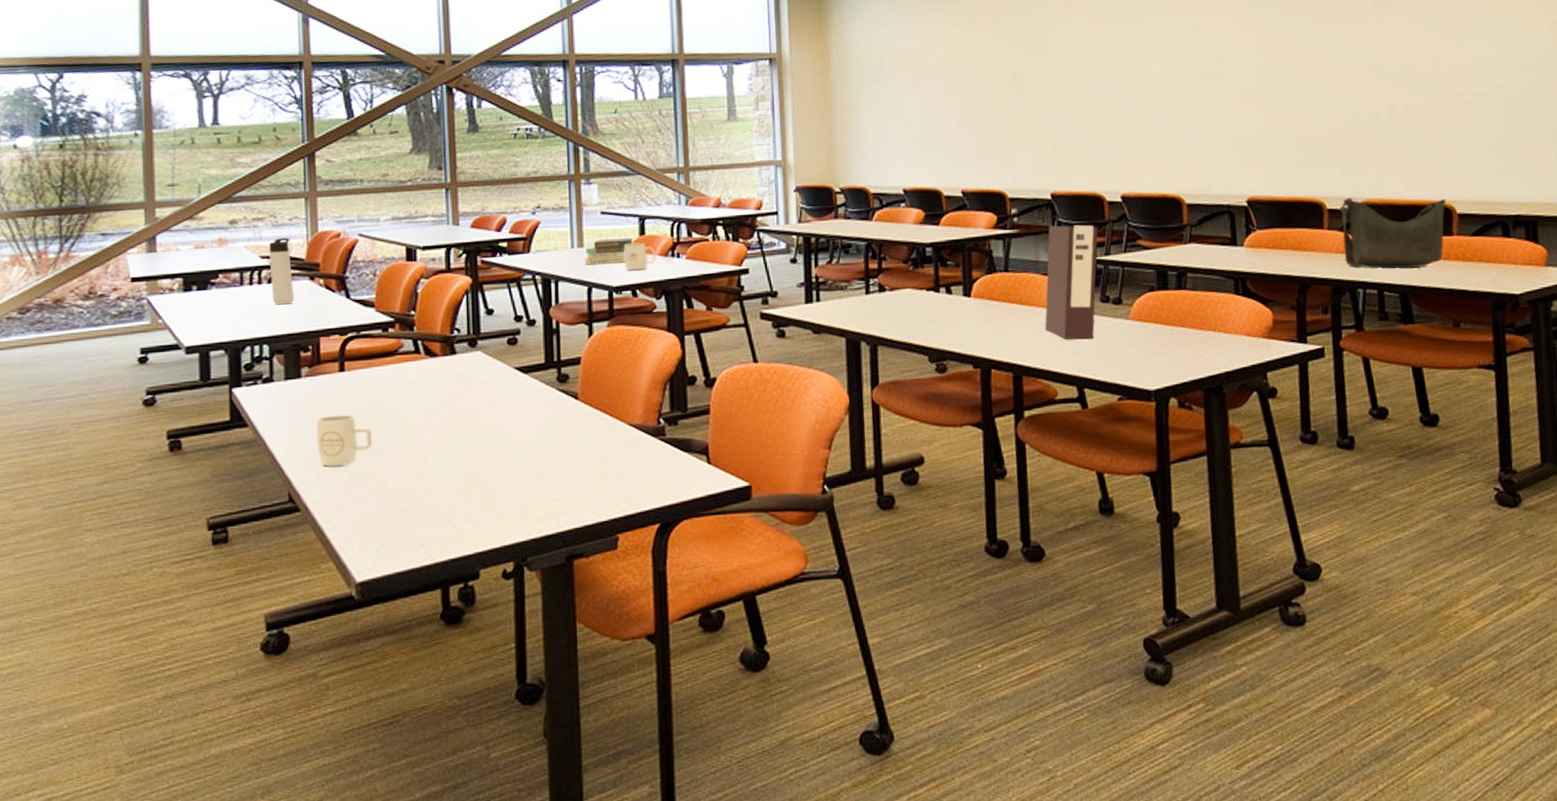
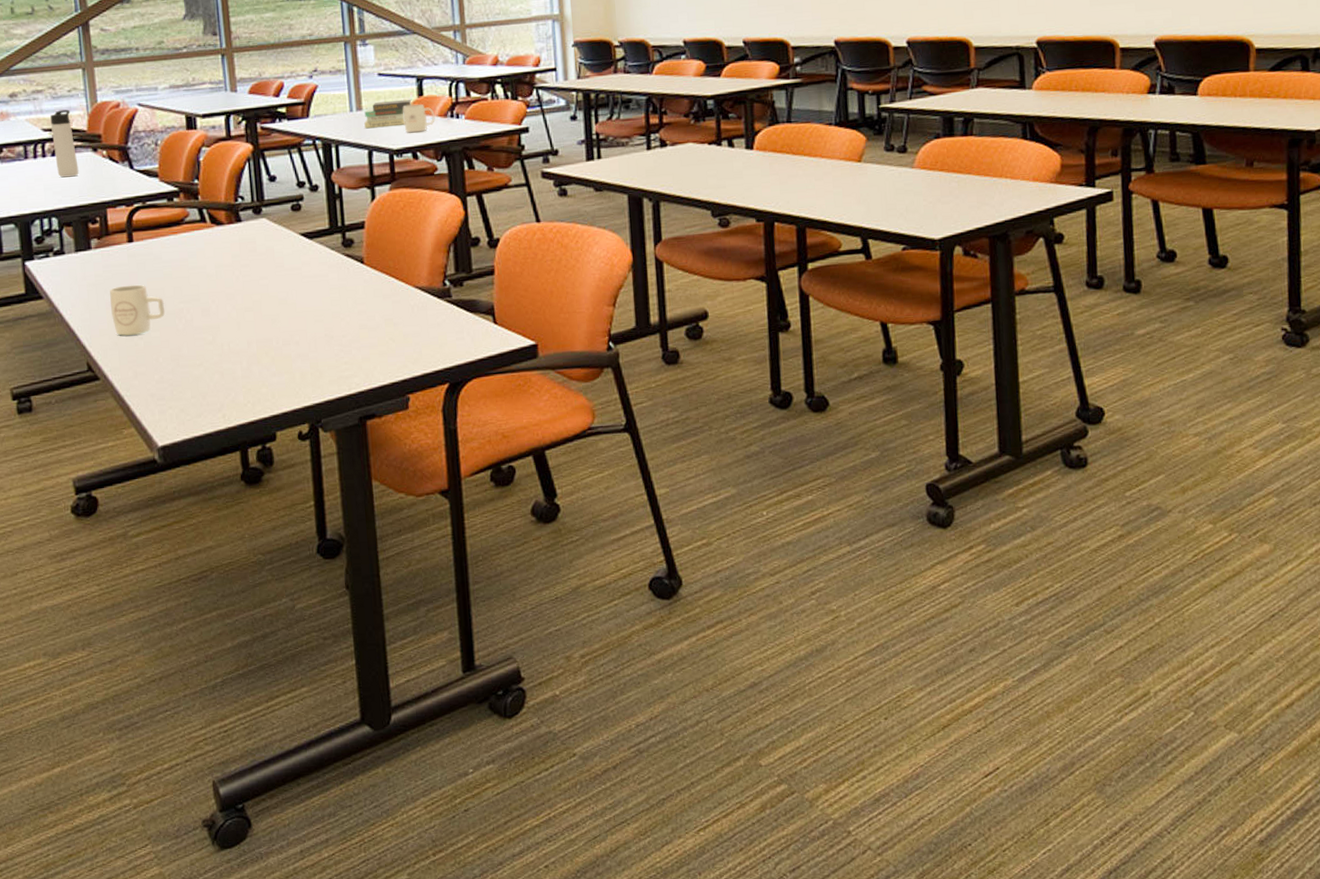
binder: present [1045,224,1098,340] -> none [828,72,883,190]
shoulder bag: present [1339,197,1446,269] -> none [1132,33,1243,108]

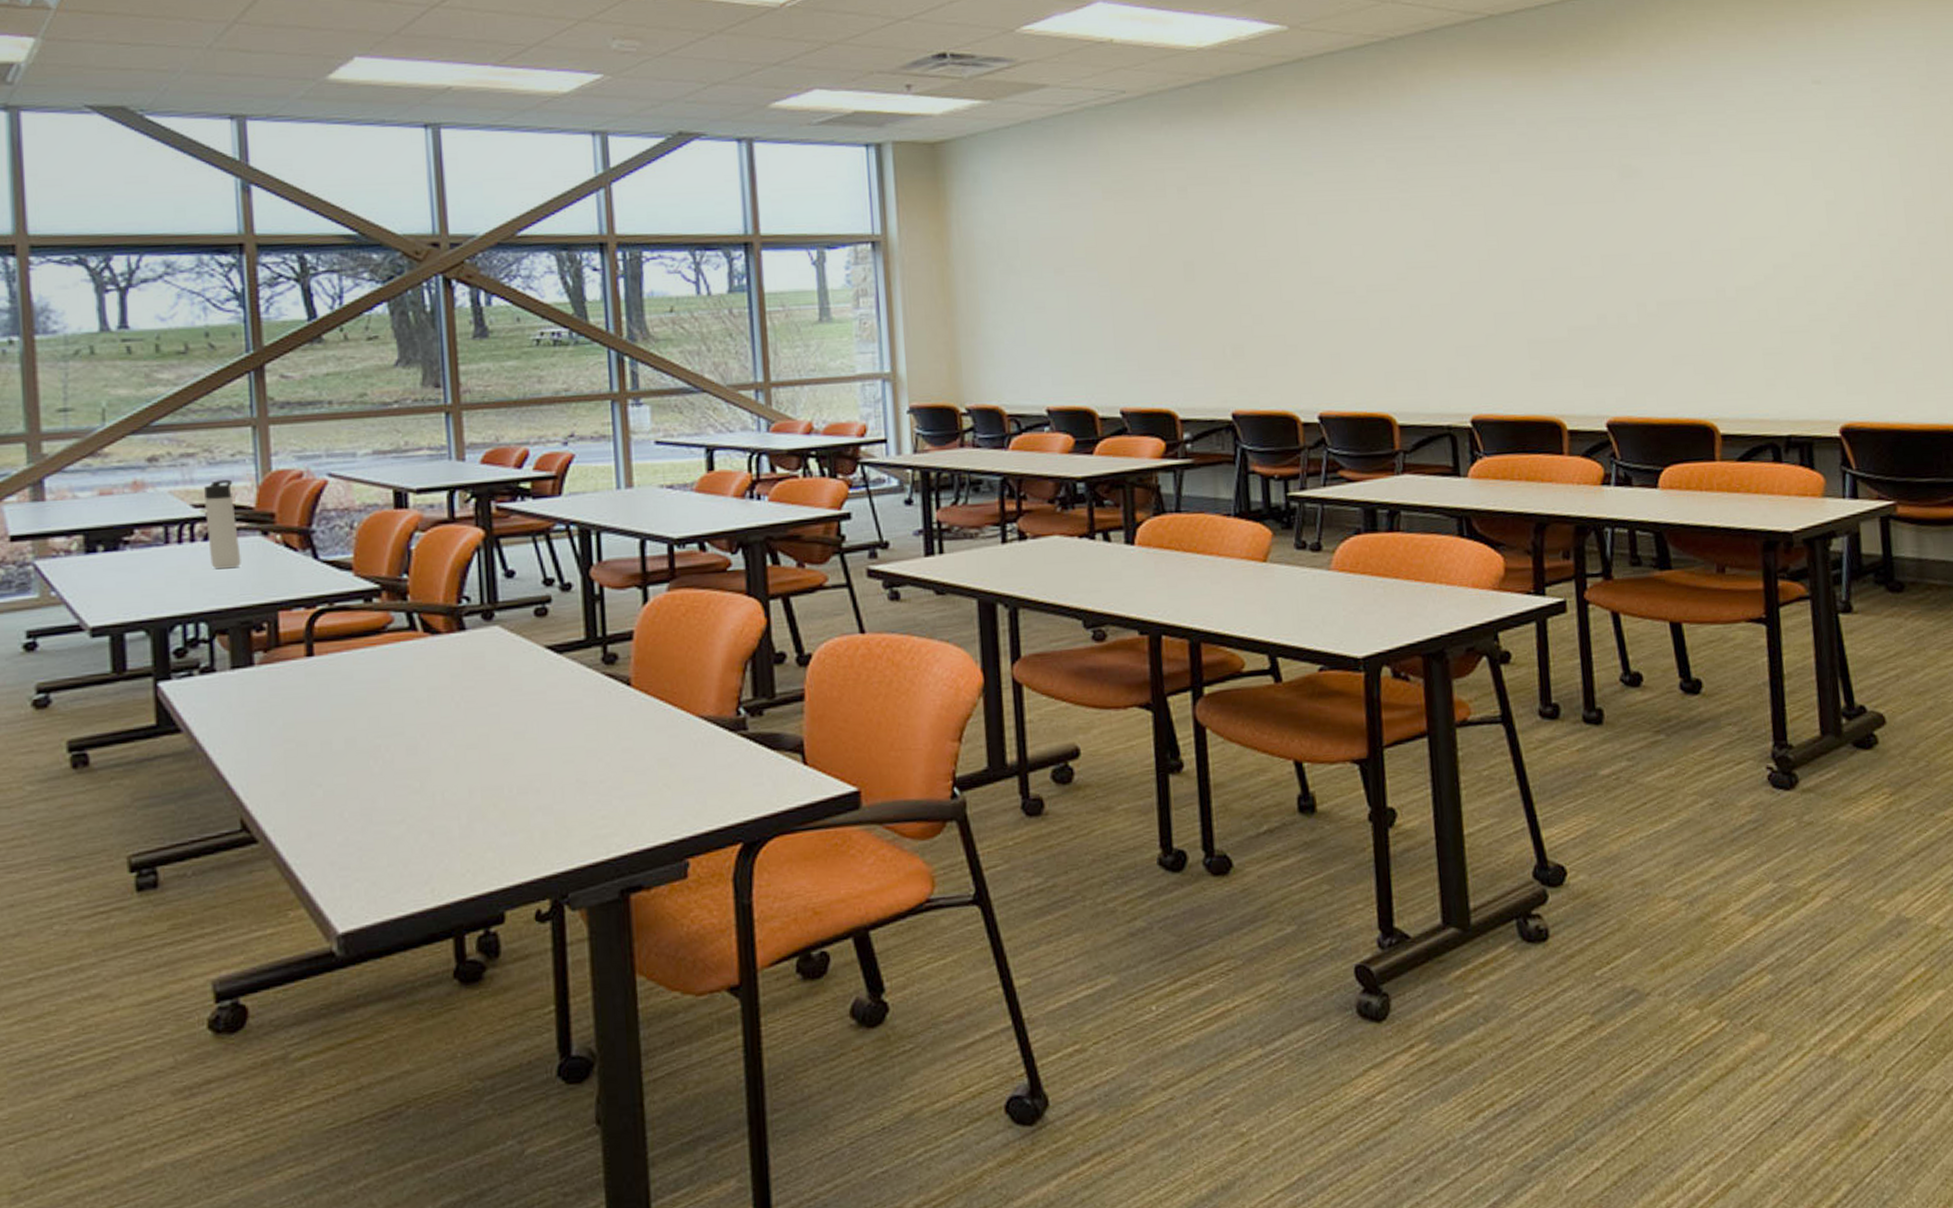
mug: present [110,284,166,336] -> none [278,713,356,783]
books: present [364,99,412,129] -> none [635,474,699,511]
mug: present [402,104,435,133] -> none [687,480,730,518]

